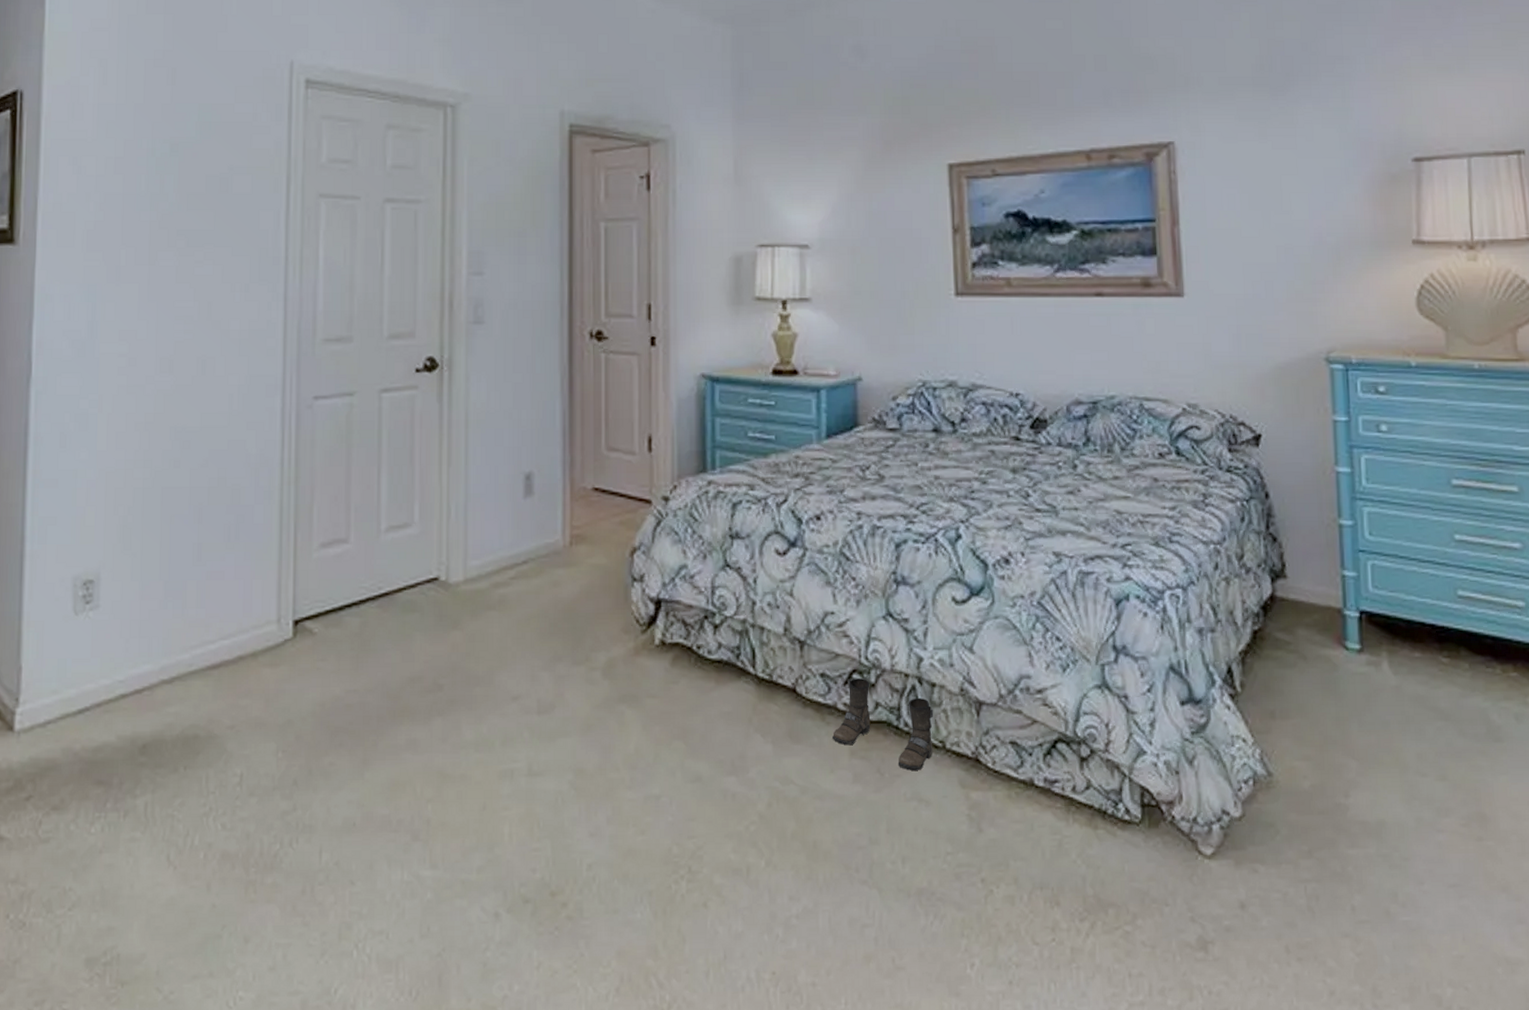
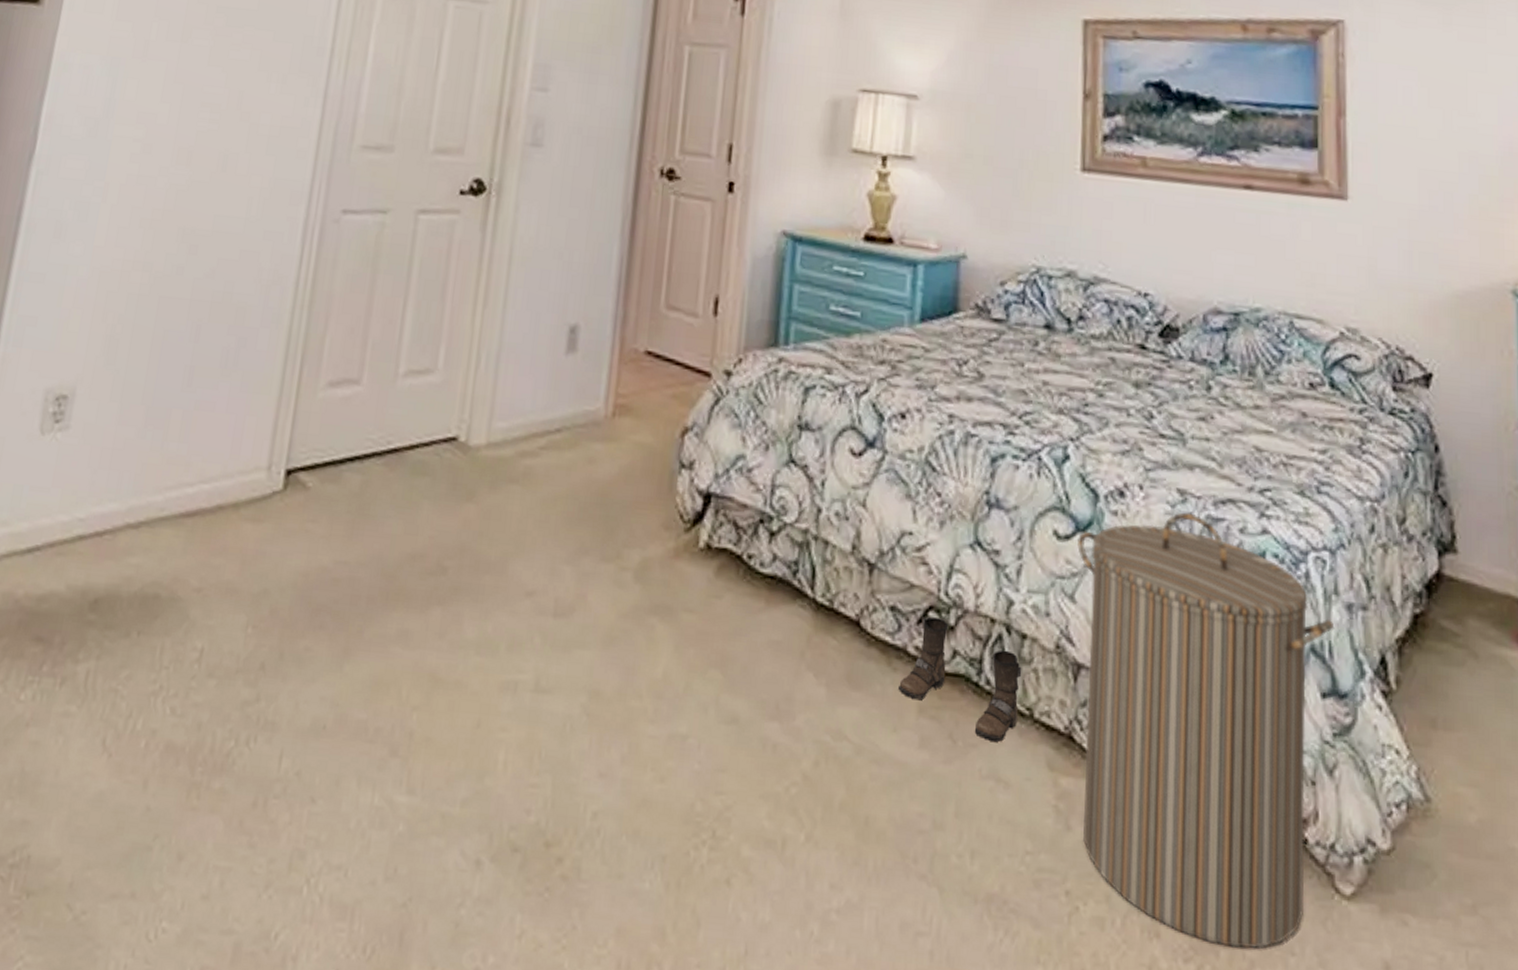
laundry hamper: none [973,570,1188,906] -> present [1077,512,1333,948]

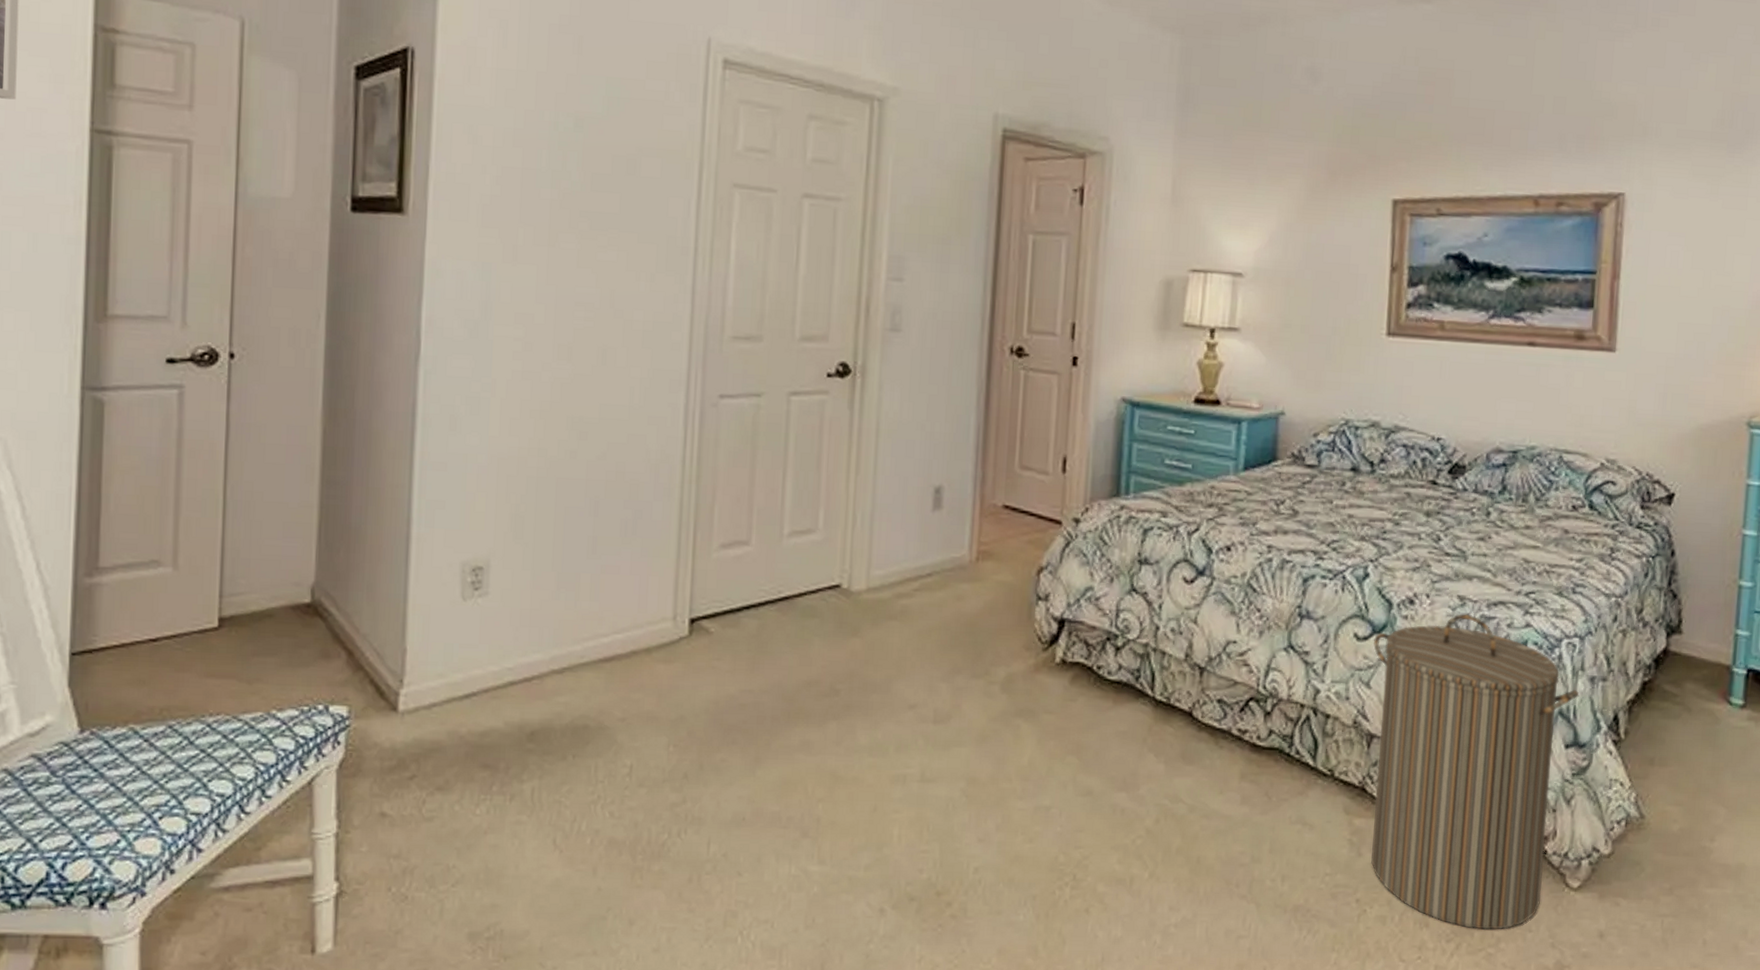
boots: present [898,616,1022,742] -> none [1224,705,1326,796]

